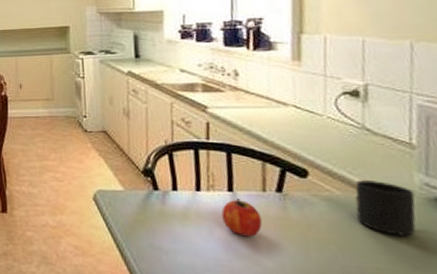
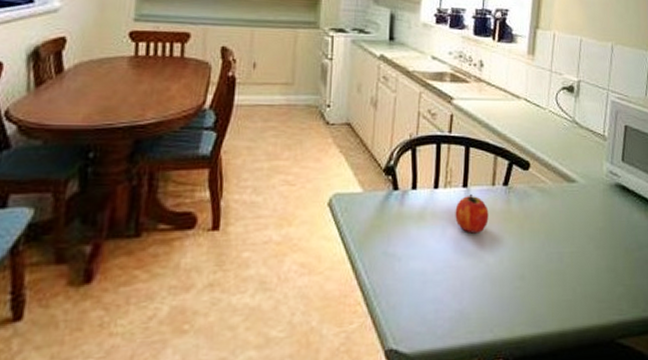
mug: present [355,180,416,236] -> none [561,170,602,220]

